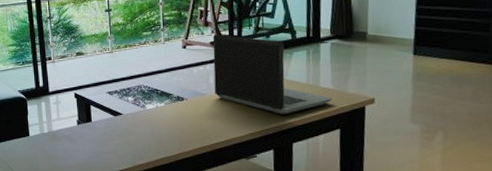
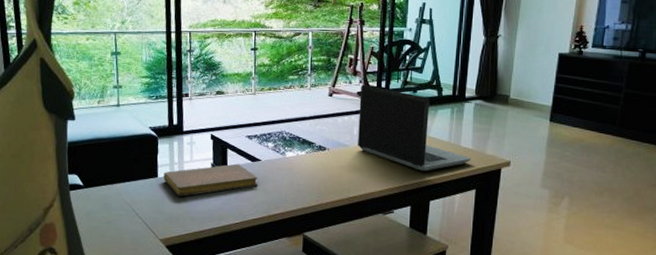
notebook: none [35,119,122,152] -> present [164,163,258,196]

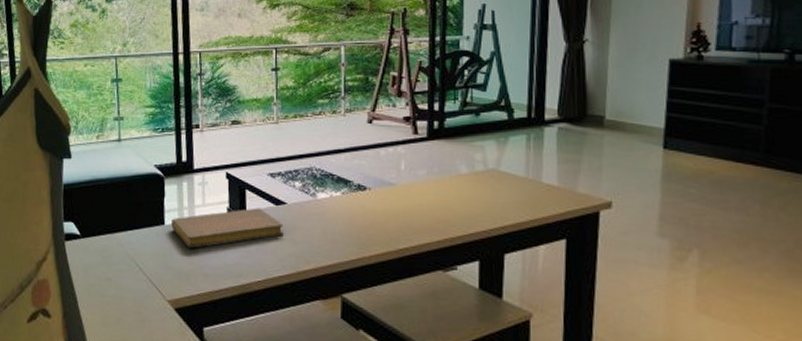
laptop computer: present [358,85,471,171] -> none [407,108,557,216]

